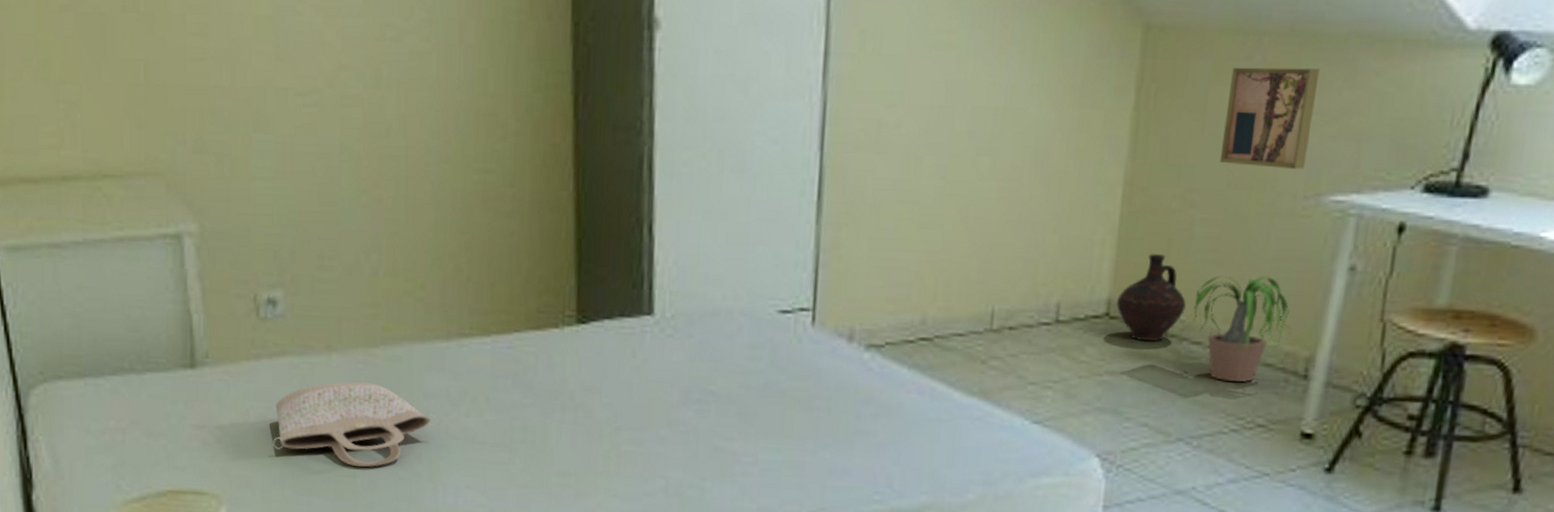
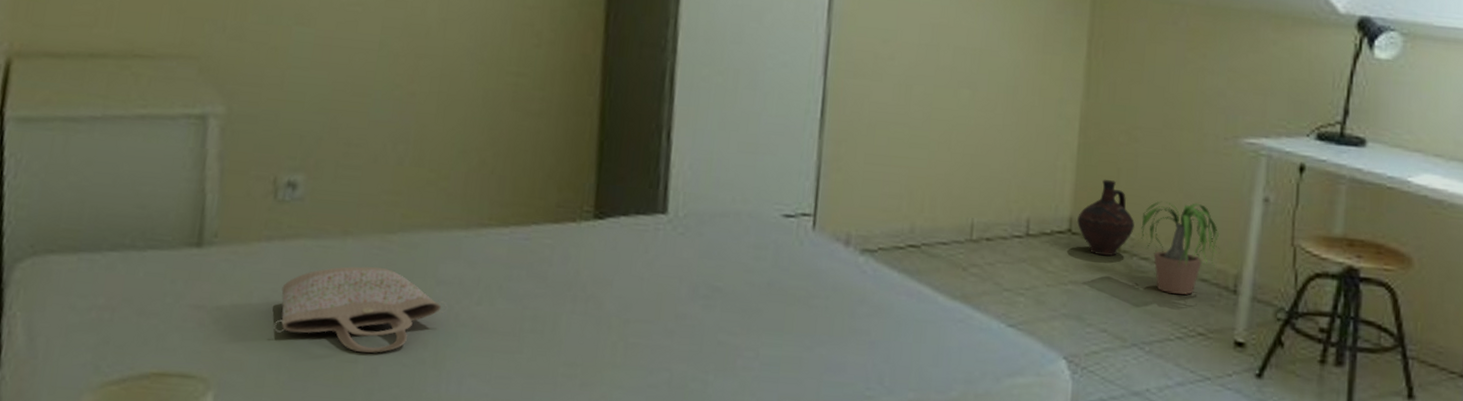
wall art: present [1219,67,1320,169] -> none [1156,29,1231,115]

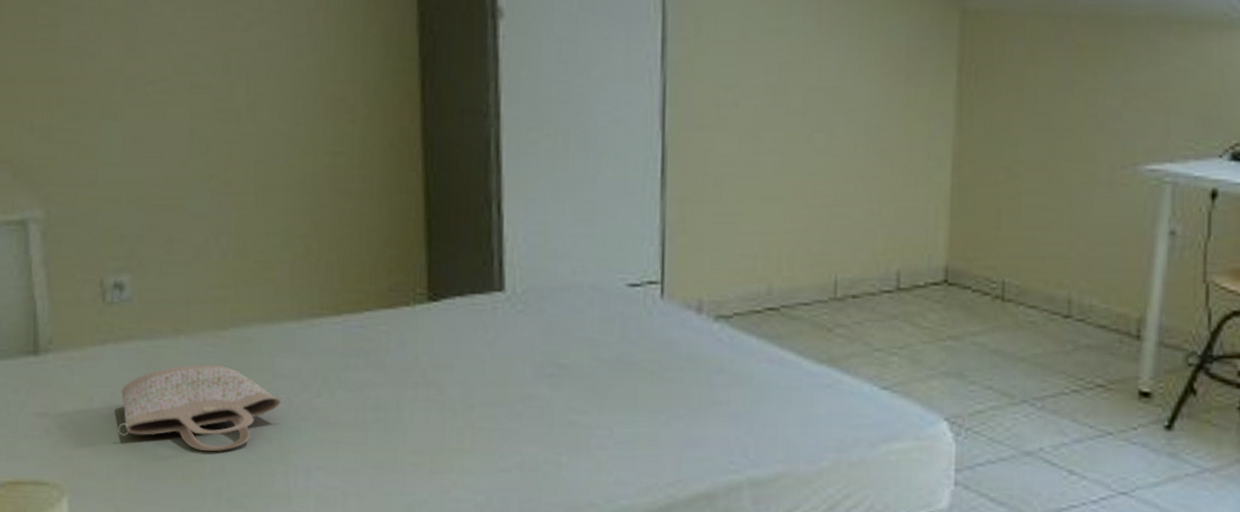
ceramic jug: present [1077,179,1135,256] -> none [954,223,1020,307]
potted plant: present [1127,201,1221,295] -> none [1011,241,1121,343]

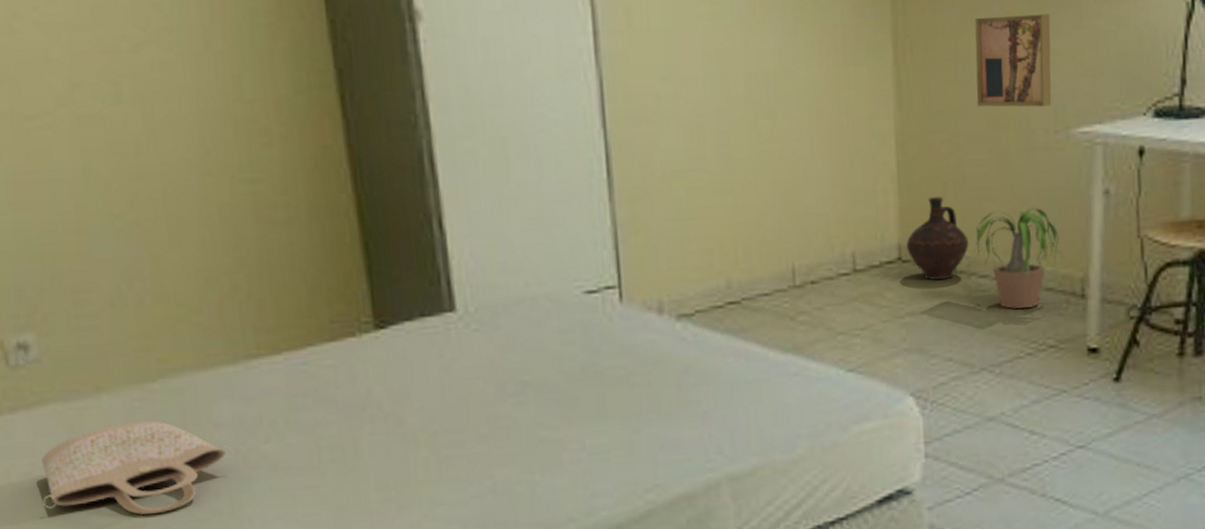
ceramic jug: none [954,223,1020,307] -> present [906,197,969,281]
potted plant: none [1011,241,1121,343] -> present [962,207,1064,309]
wall art: none [1040,47,1125,141] -> present [975,14,1052,107]

